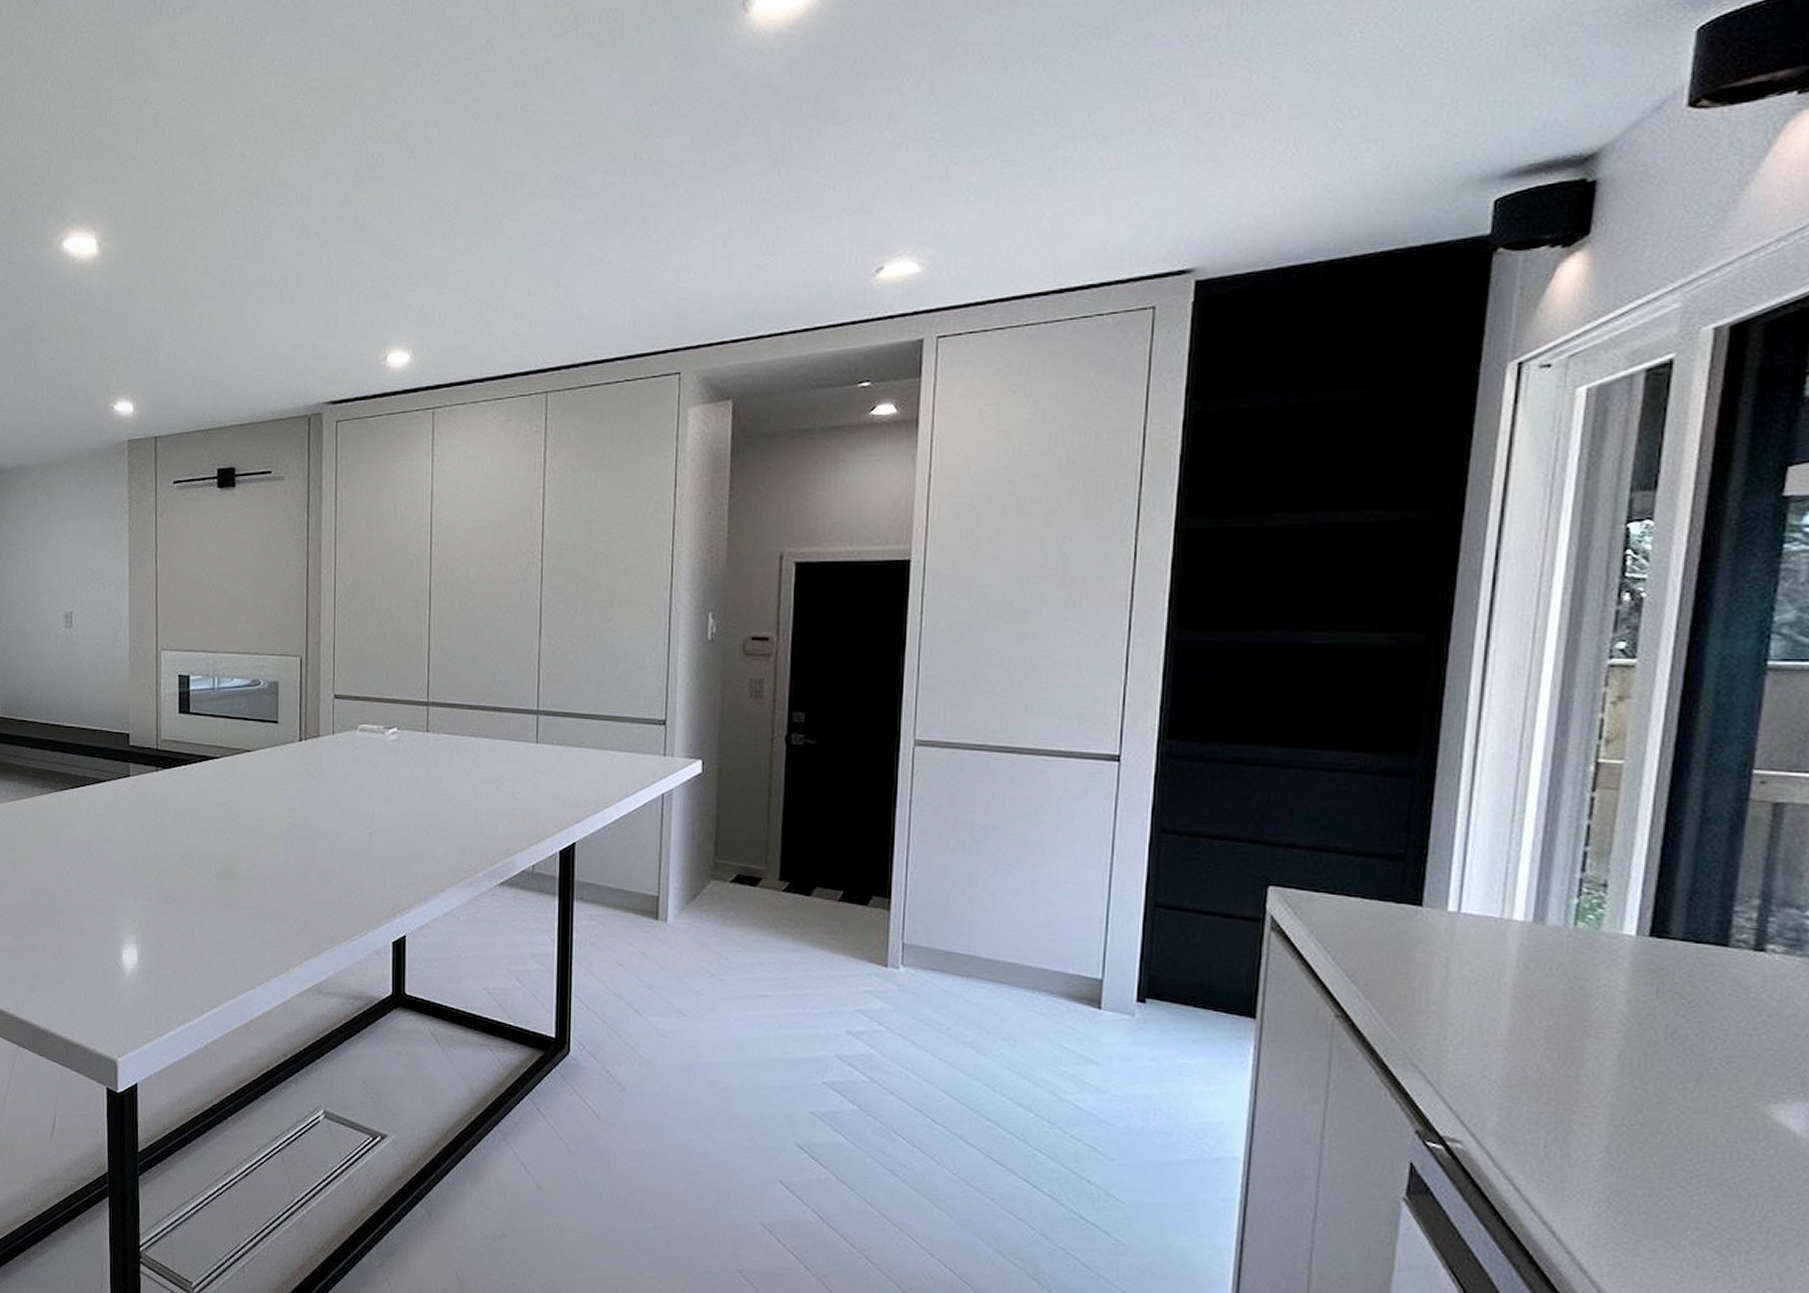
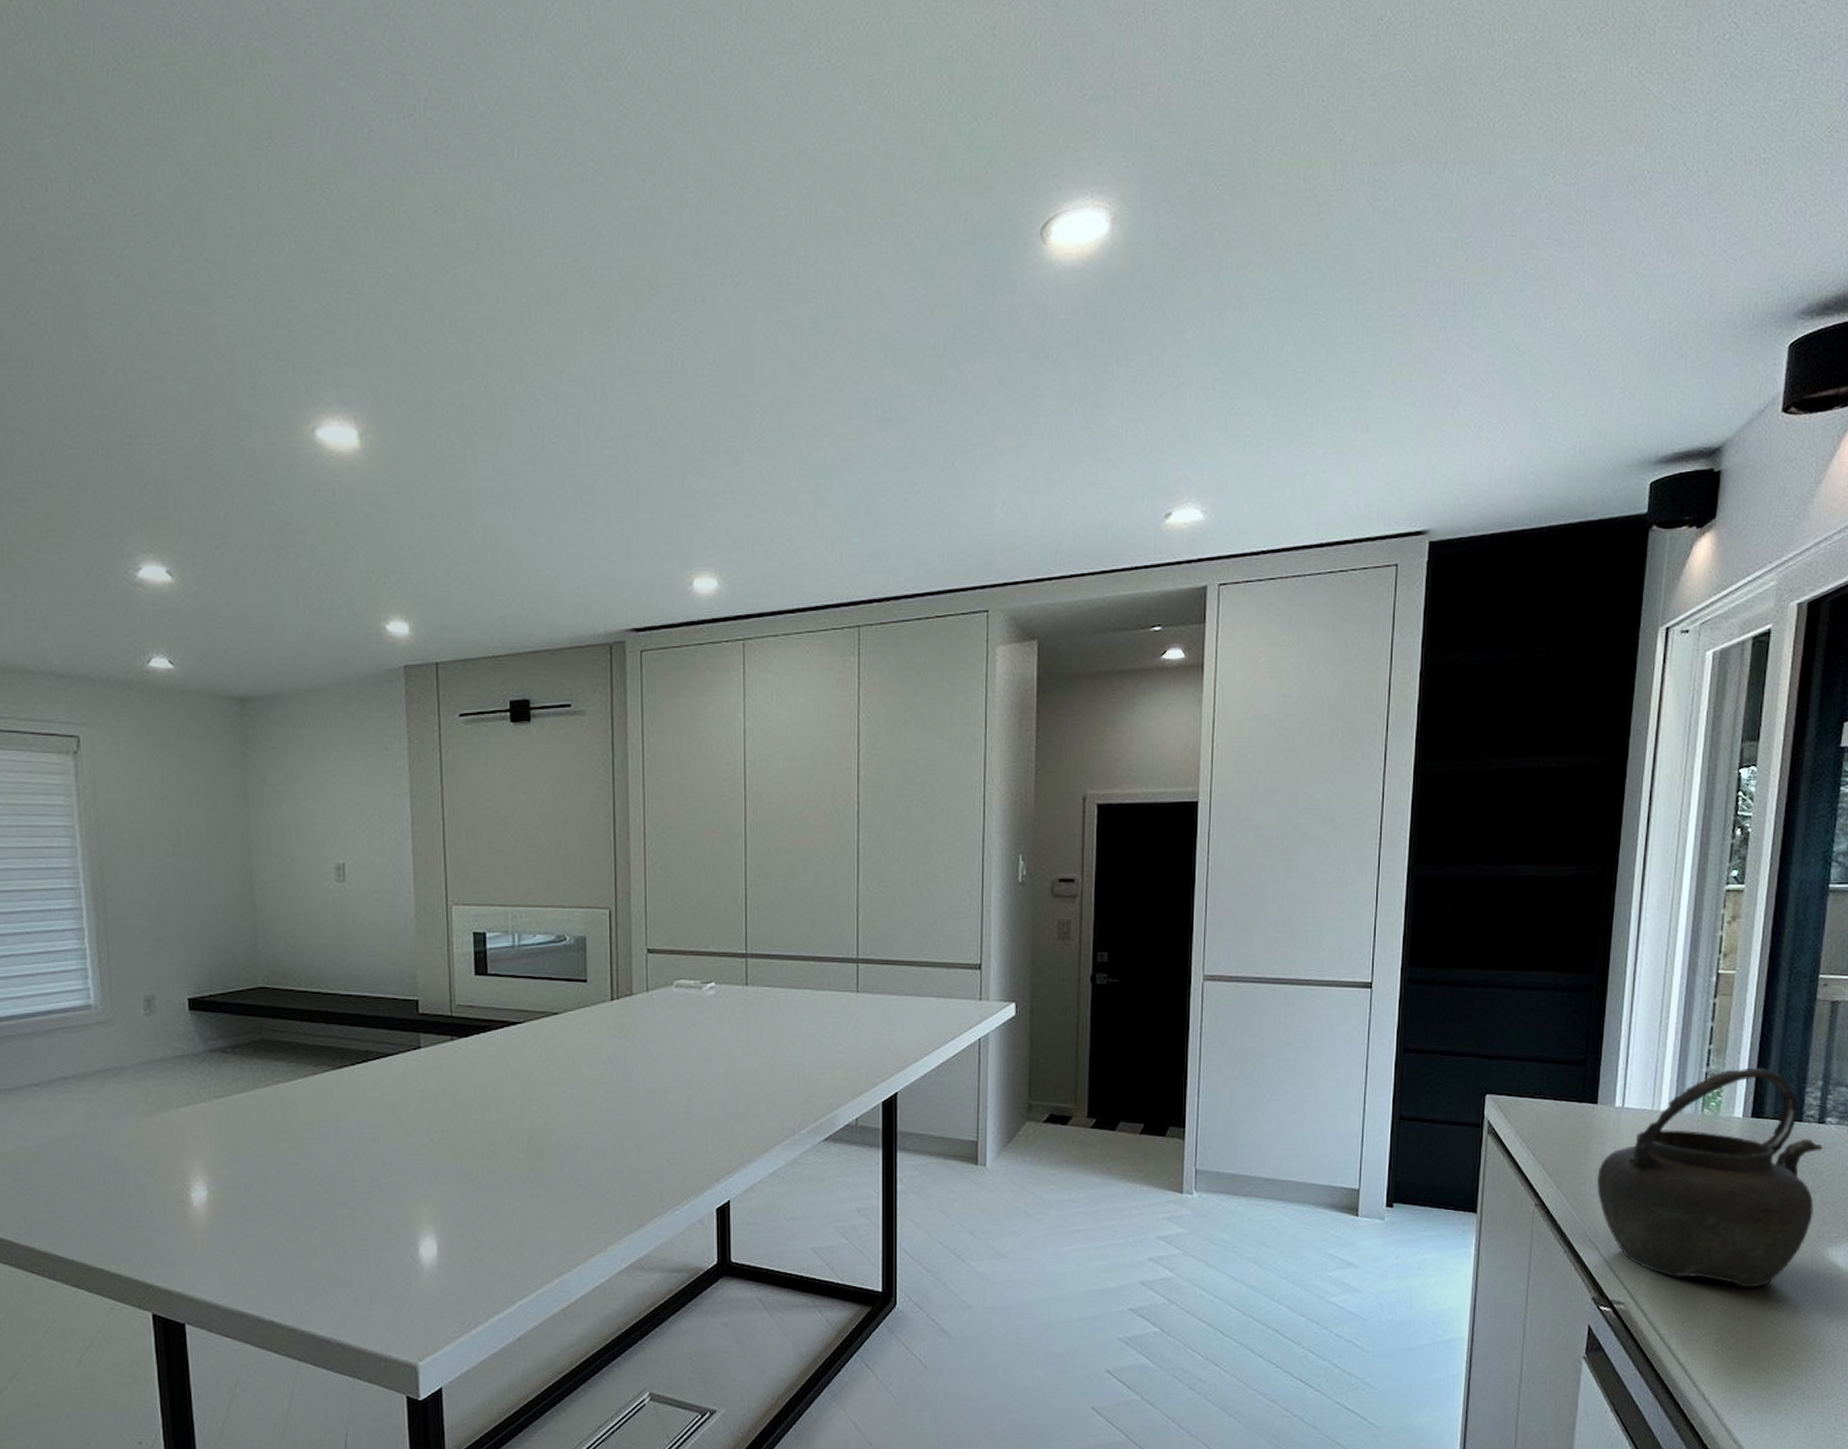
kettle: none [1420,876,1763,1143] -> present [1596,1067,1823,1288]

